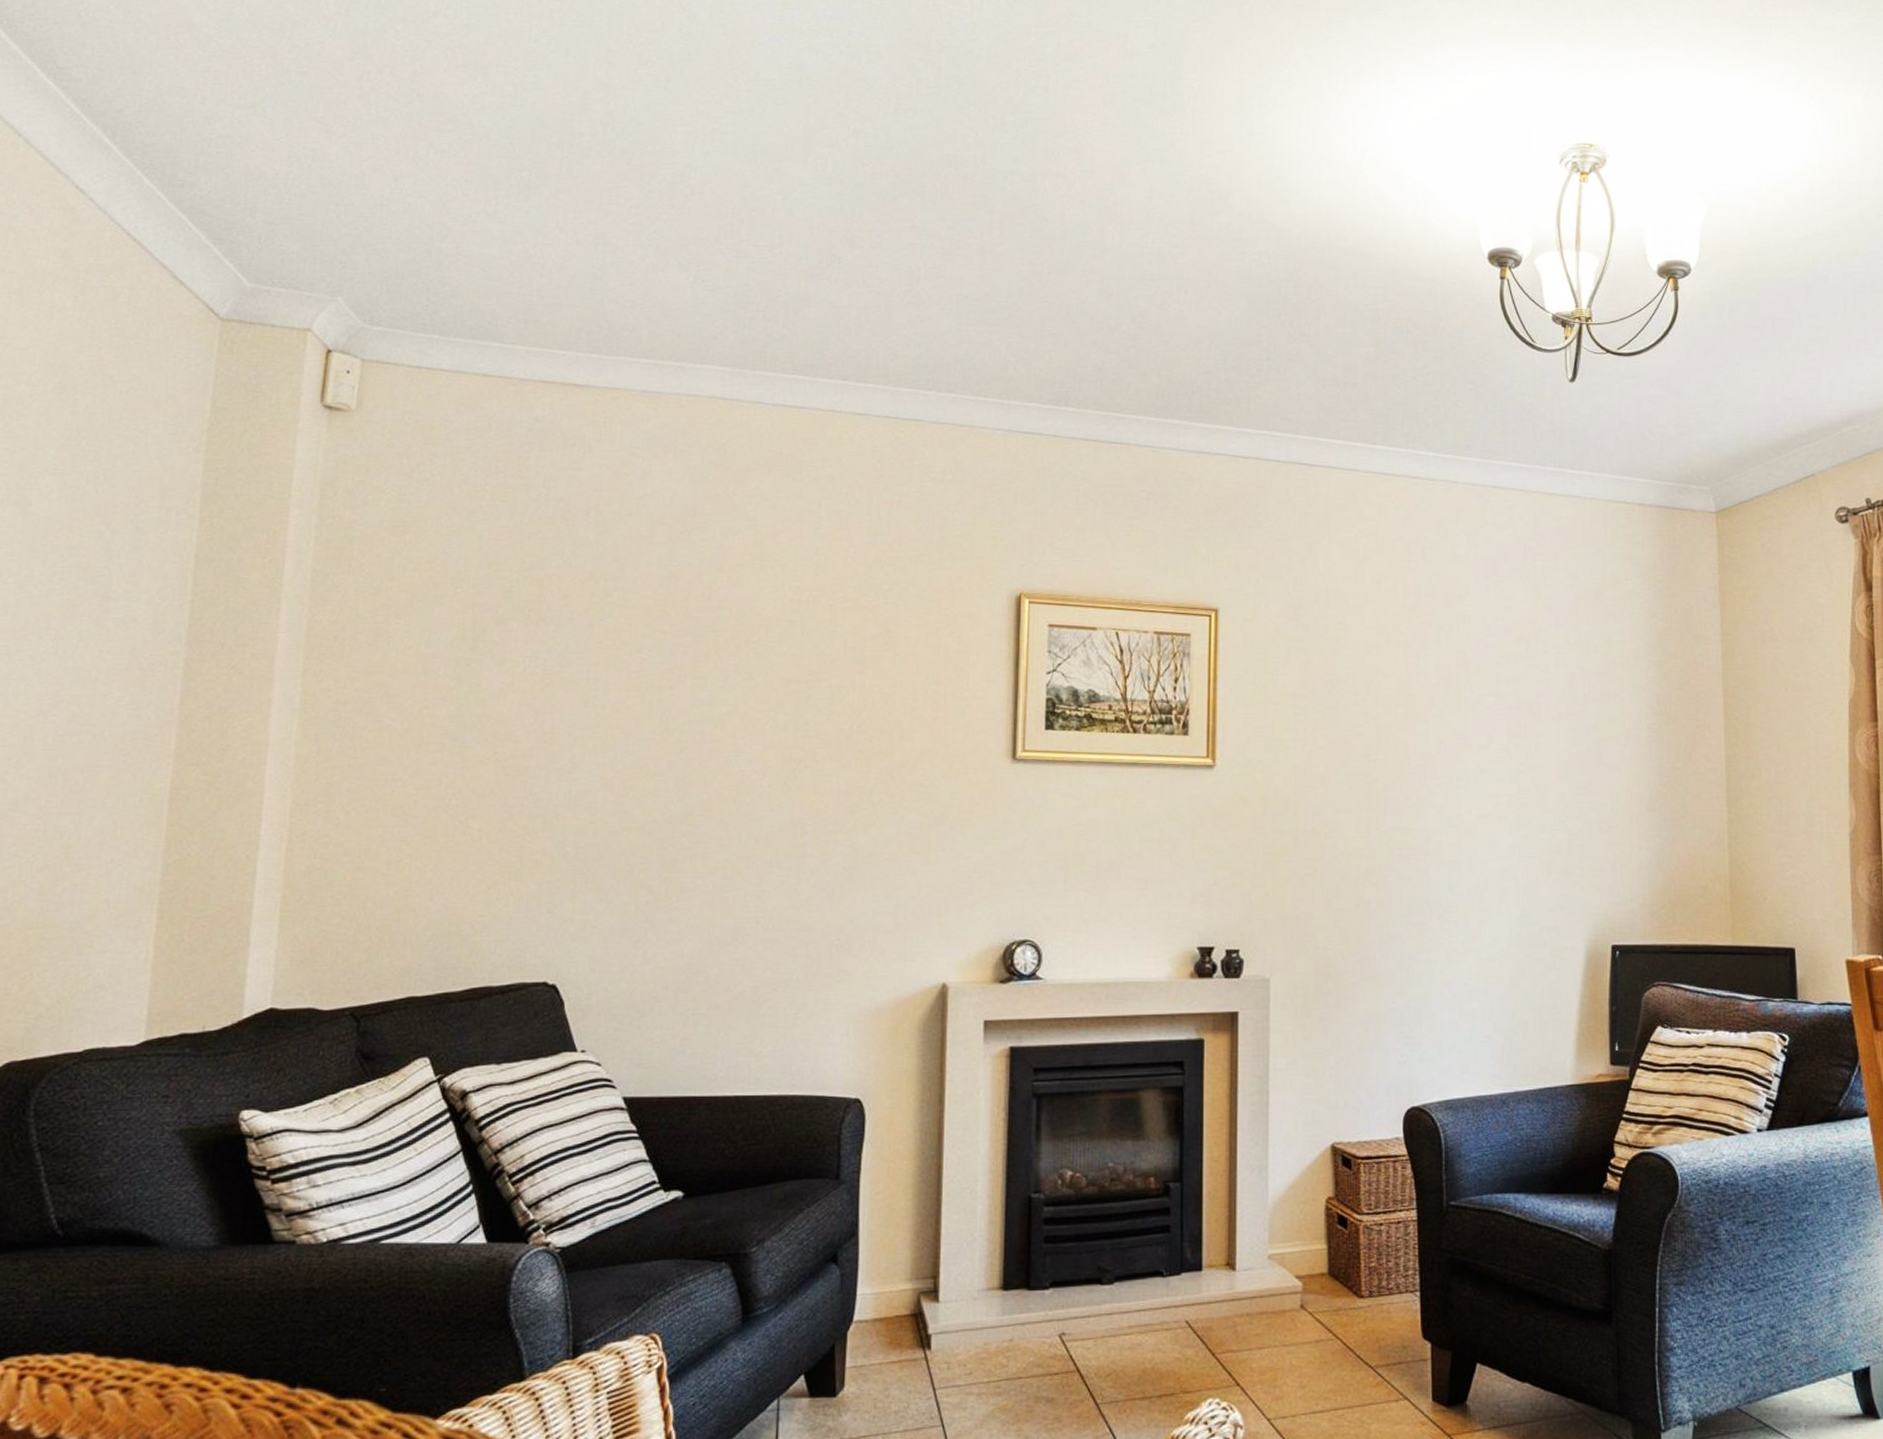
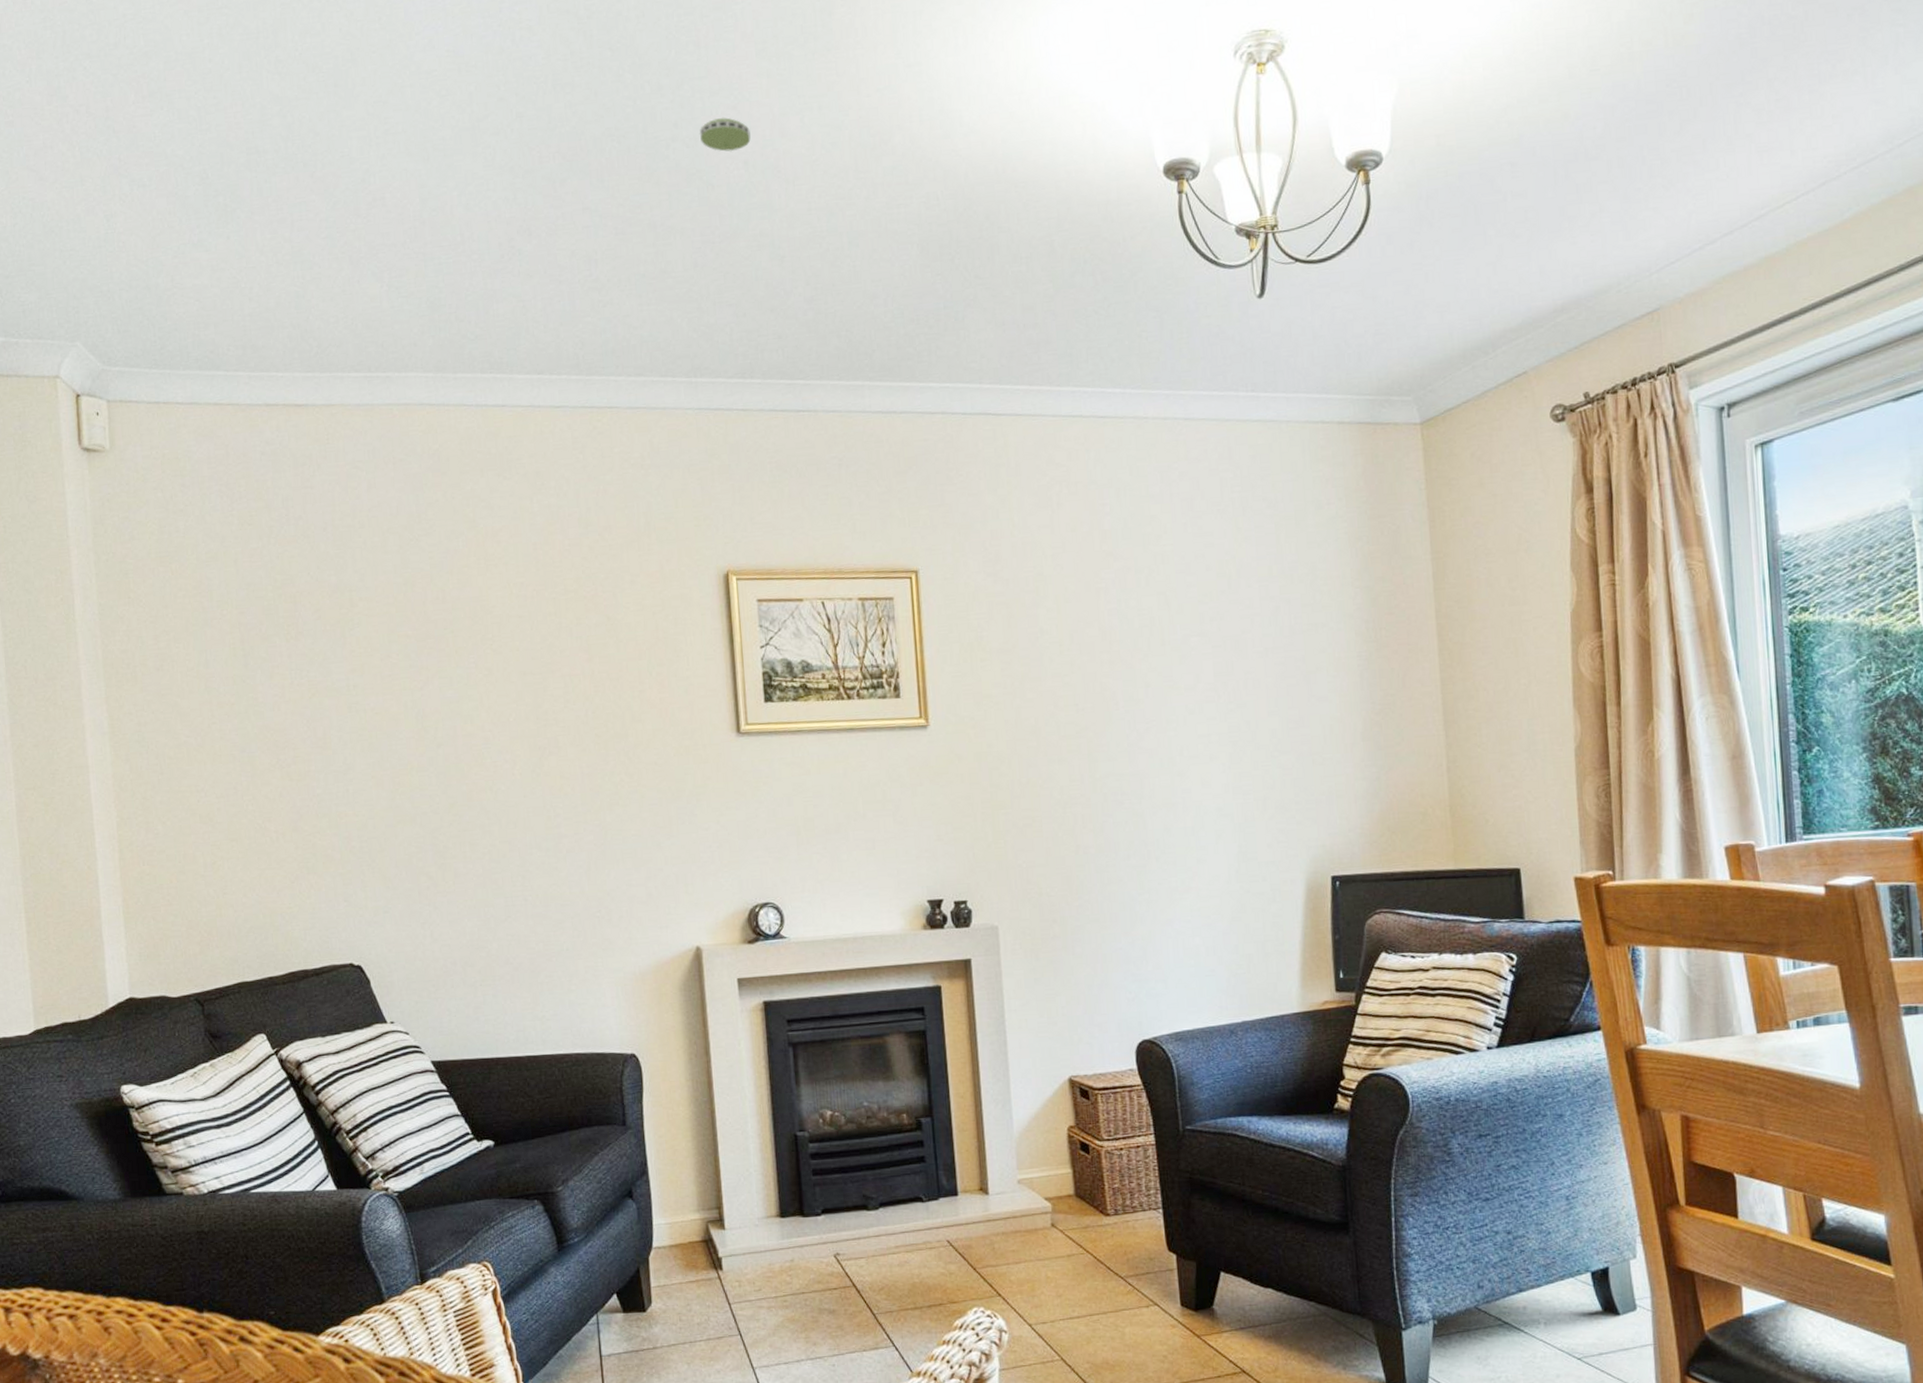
smoke detector: none [1038,158,1090,191] -> present [699,117,751,152]

